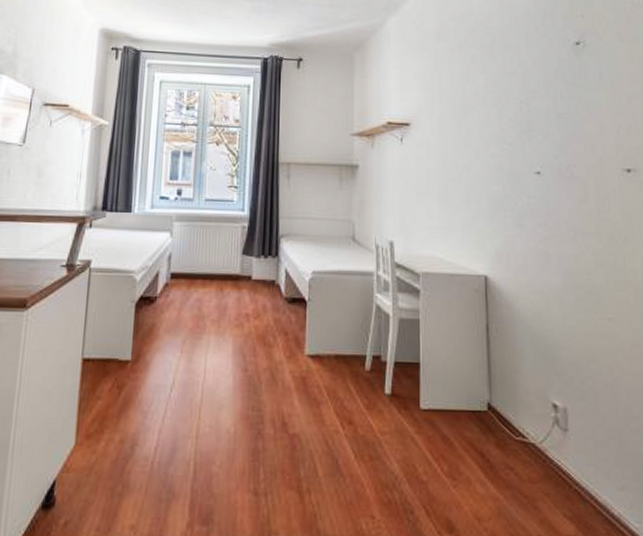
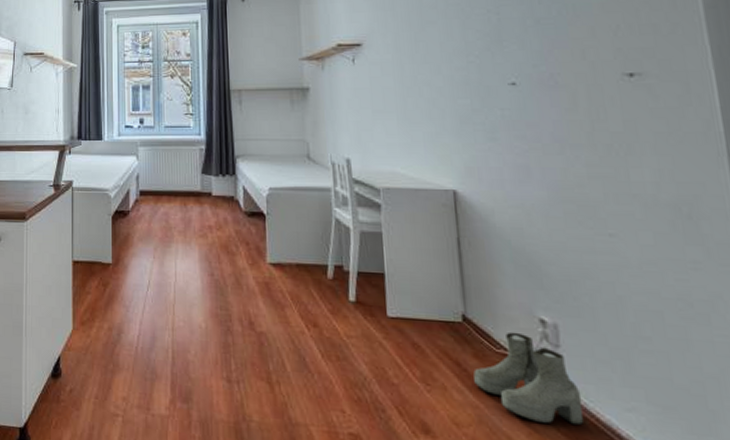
boots: none [495,418,585,509] -> present [473,331,584,426]

